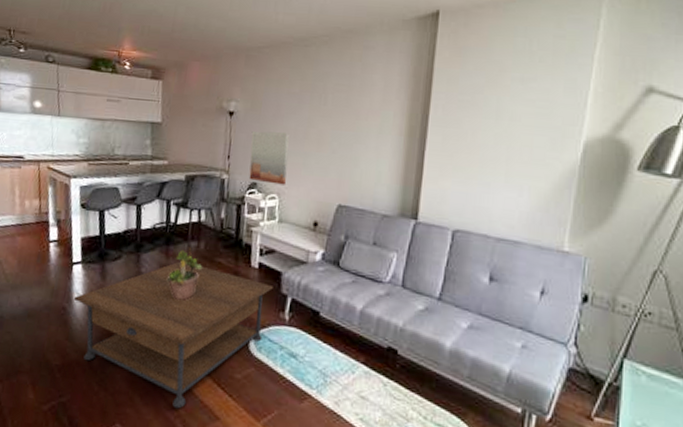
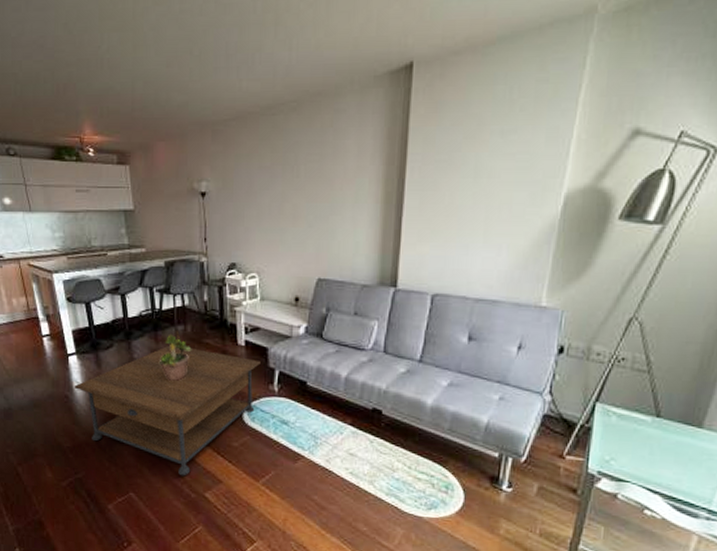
wall art: present [249,131,290,185] -> none [225,209,265,263]

